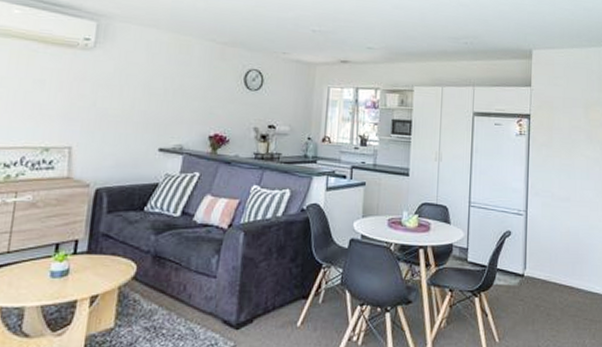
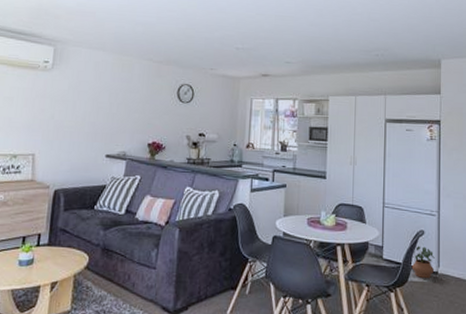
potted plant: none [497,248,521,282] -> present [411,246,435,279]

